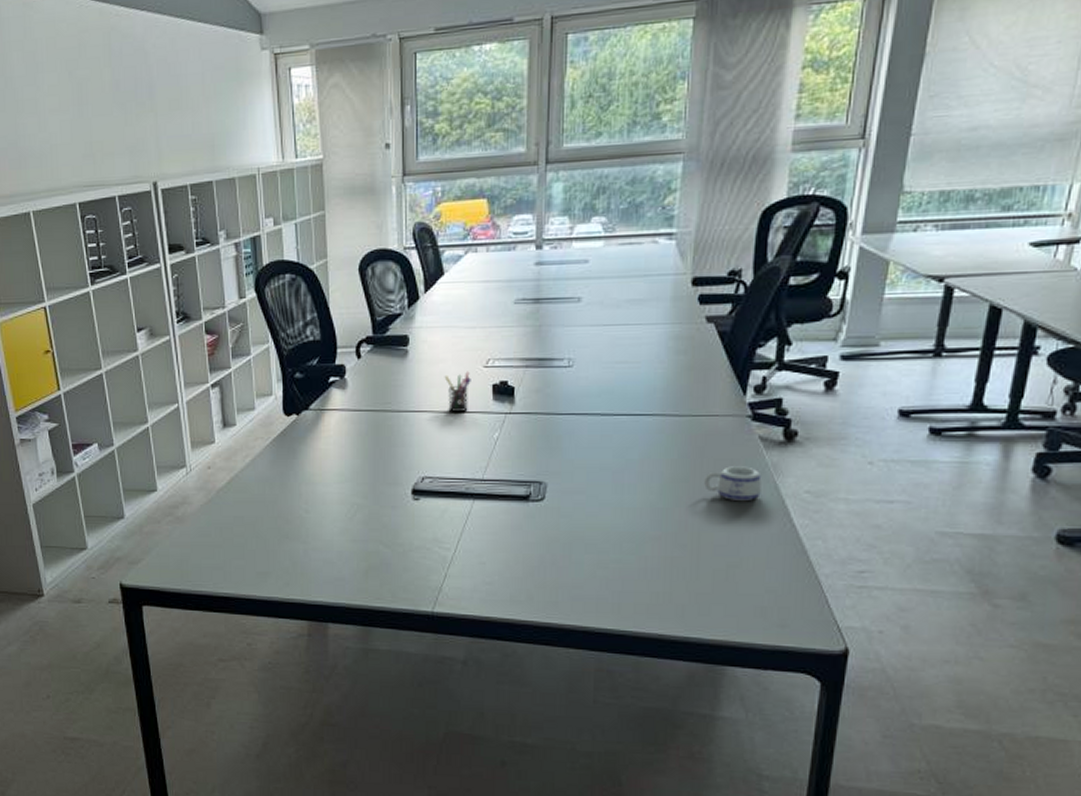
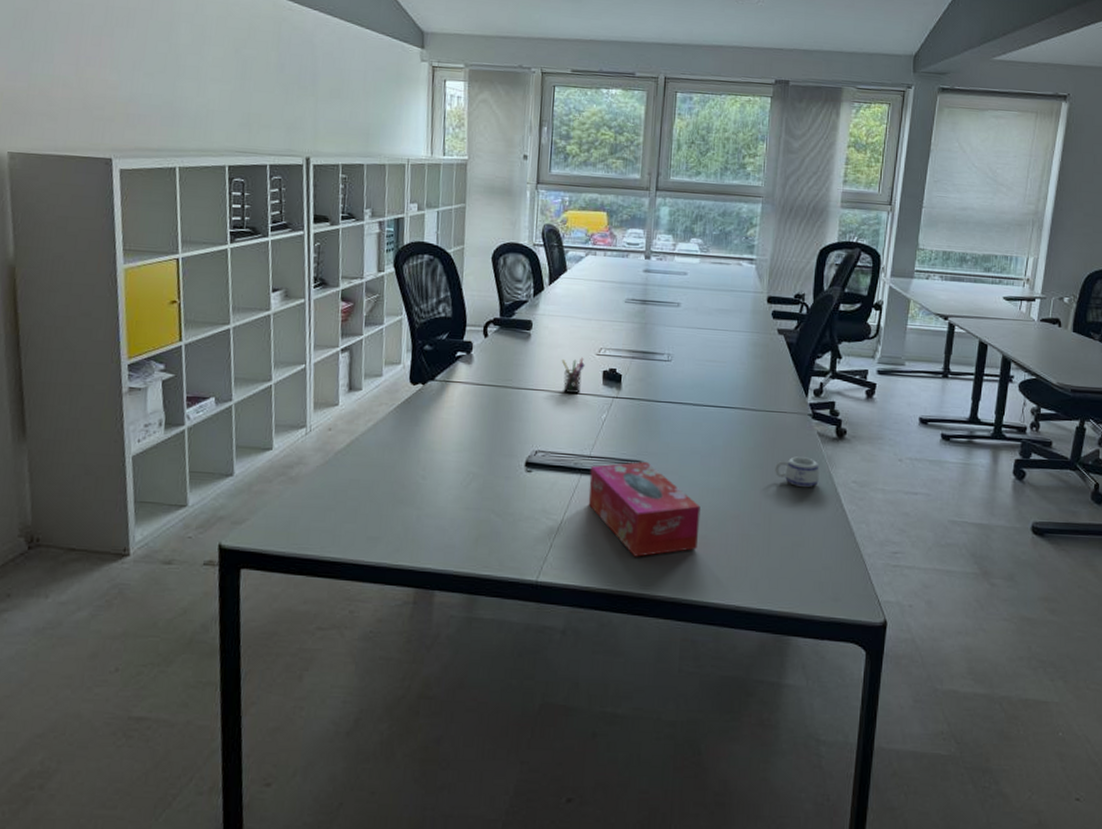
tissue box: none [483,481,614,585] -> present [588,461,701,557]

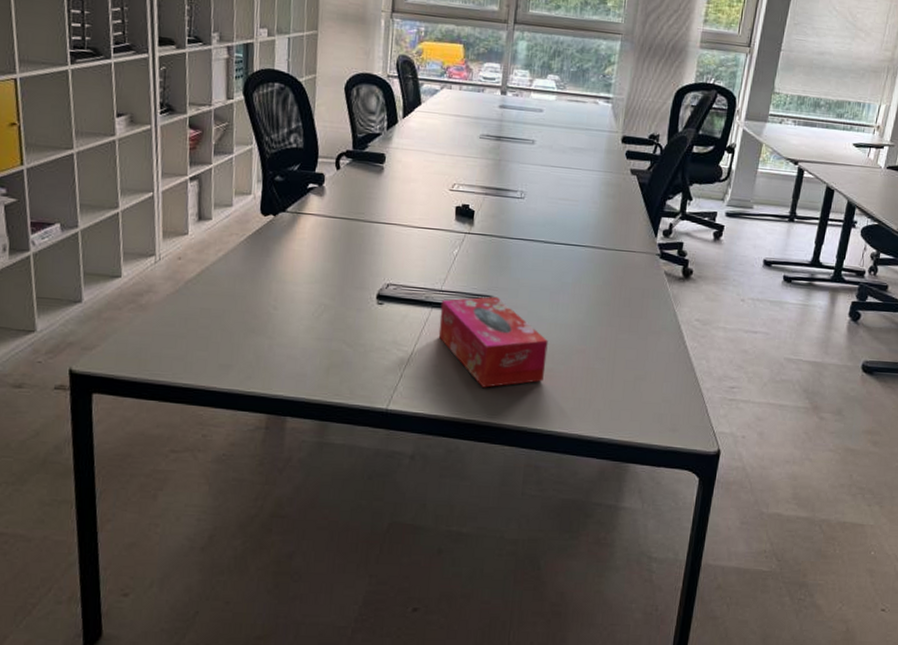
pen holder: present [561,357,585,393] -> none [414,192,438,228]
mug: present [775,456,819,488] -> none [621,294,665,325]

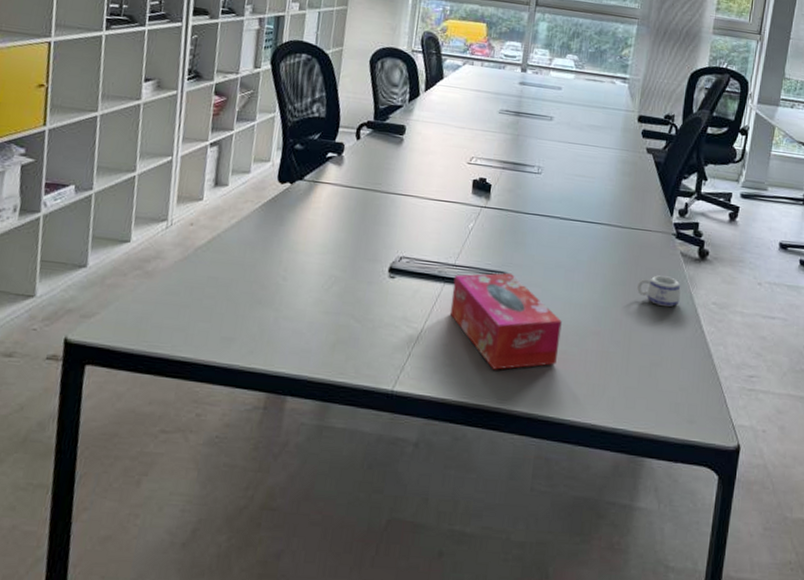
mug: none [621,294,665,325] -> present [637,275,681,307]

